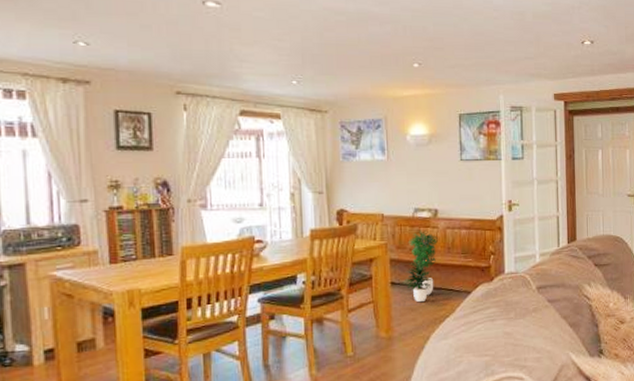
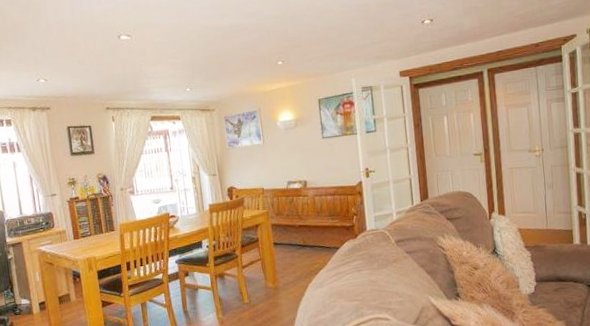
potted plant: present [402,229,439,302] -> none [283,198,310,258]

